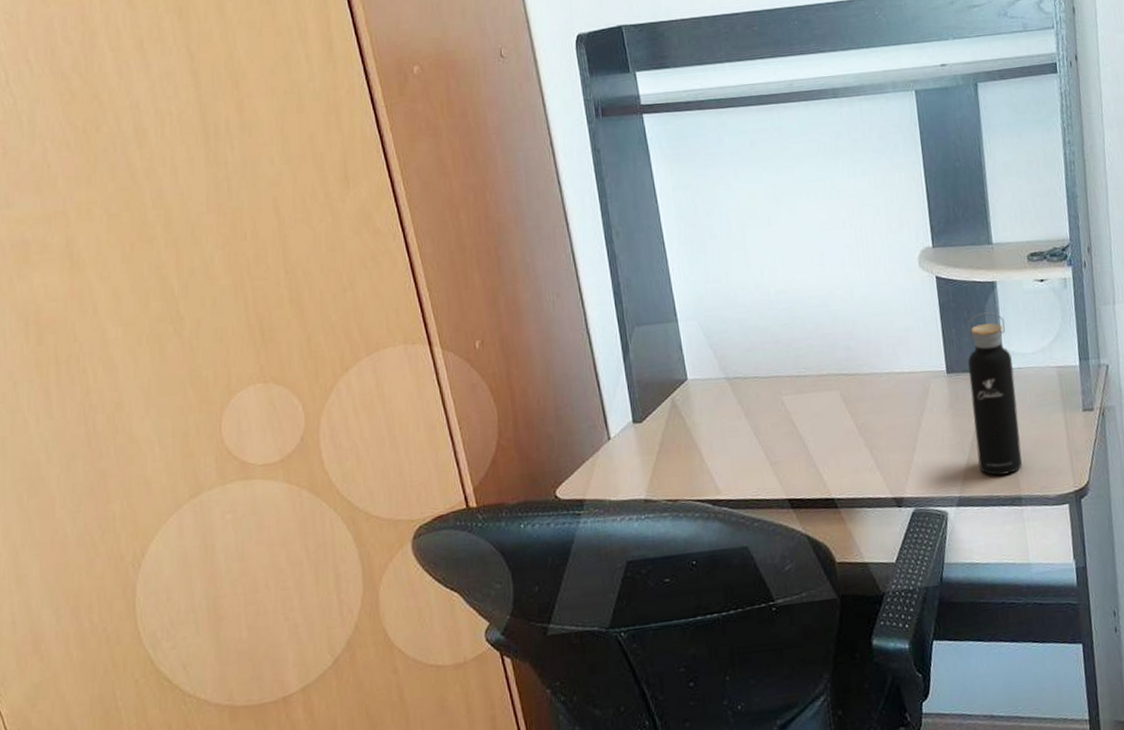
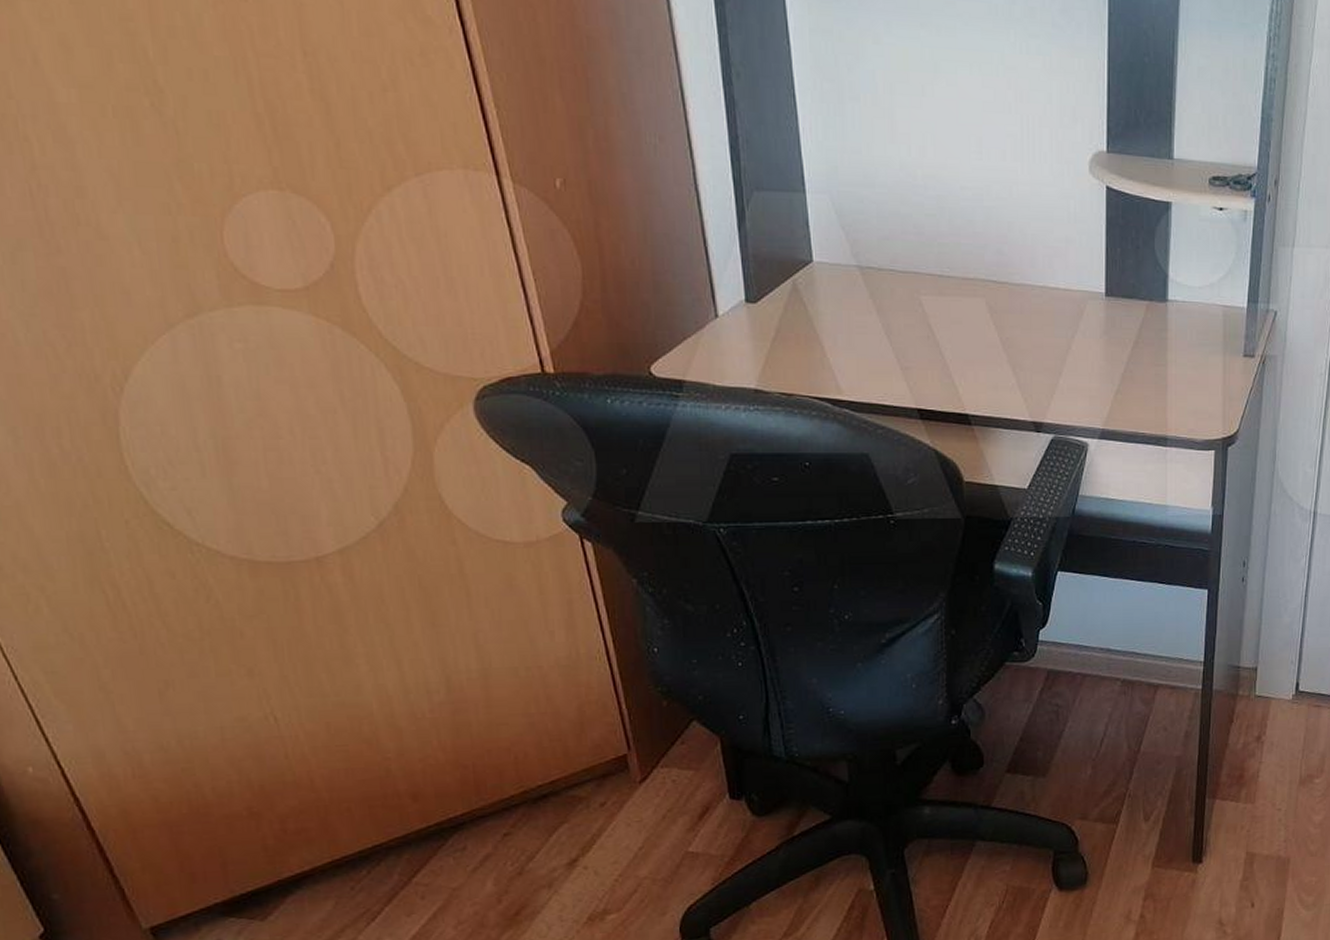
water bottle: present [967,312,1022,476] -> none [1127,235,1177,412]

